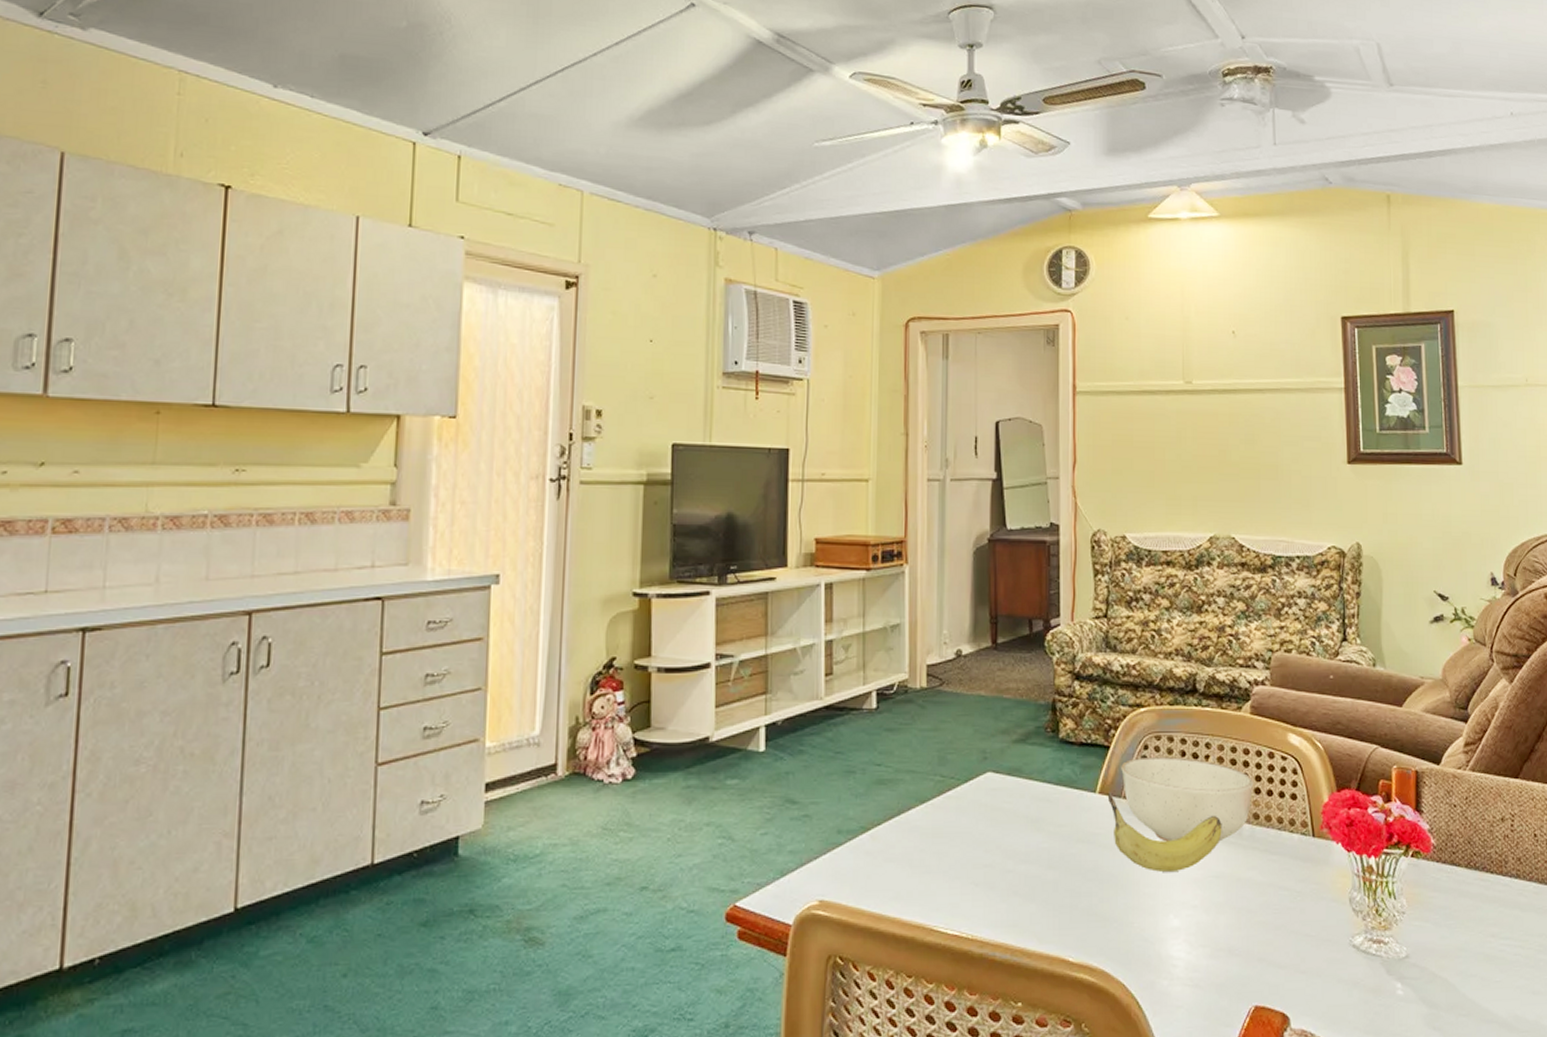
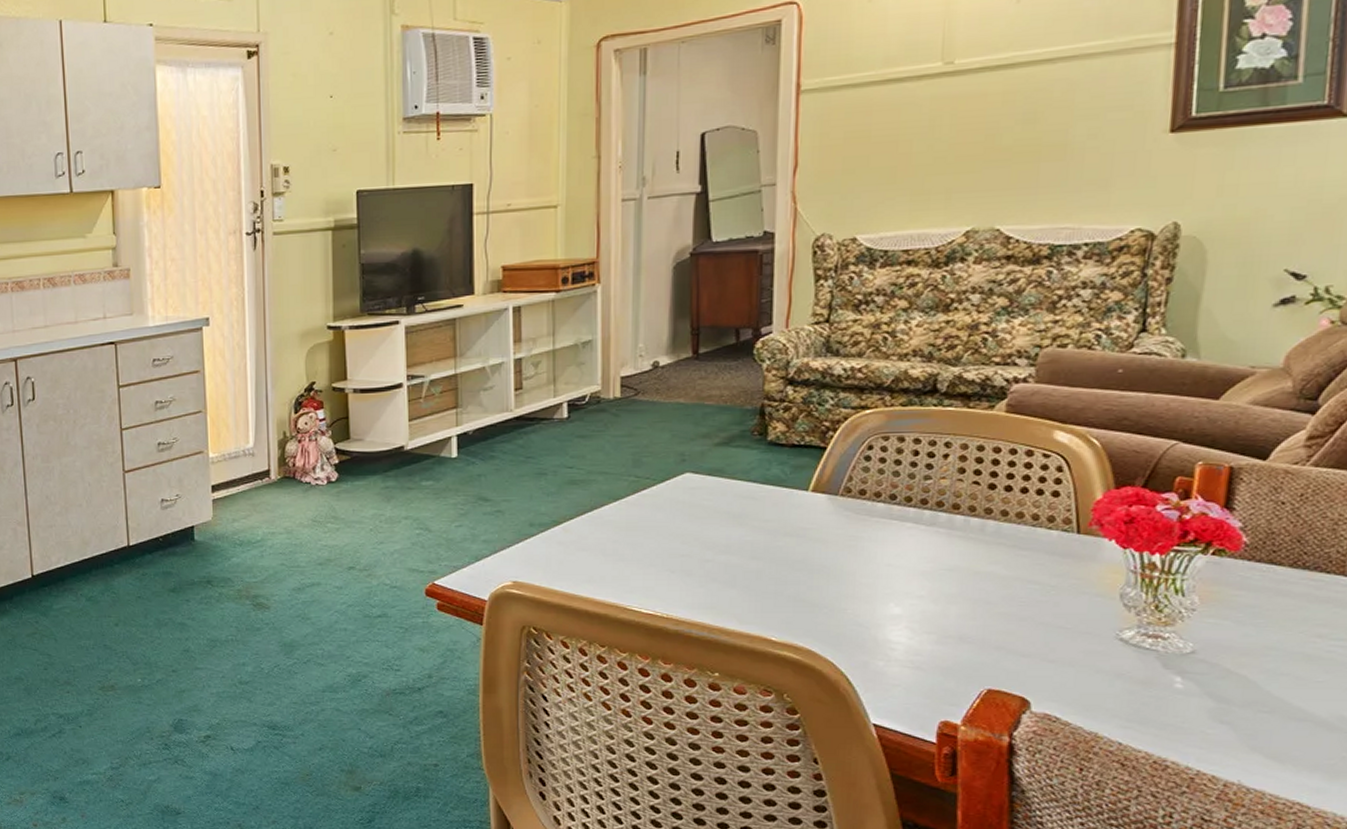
fruit: present [1108,791,1222,872] -> none [823,489,960,564]
bowl: present [1121,757,1254,844] -> none [839,456,1005,539]

